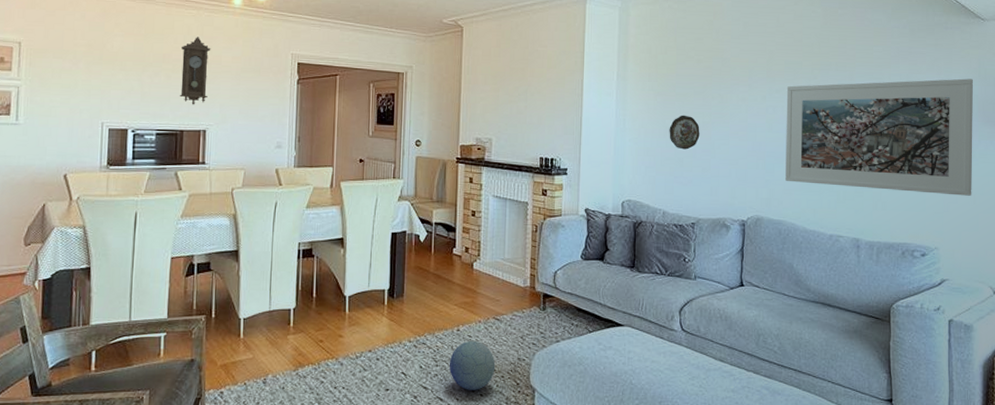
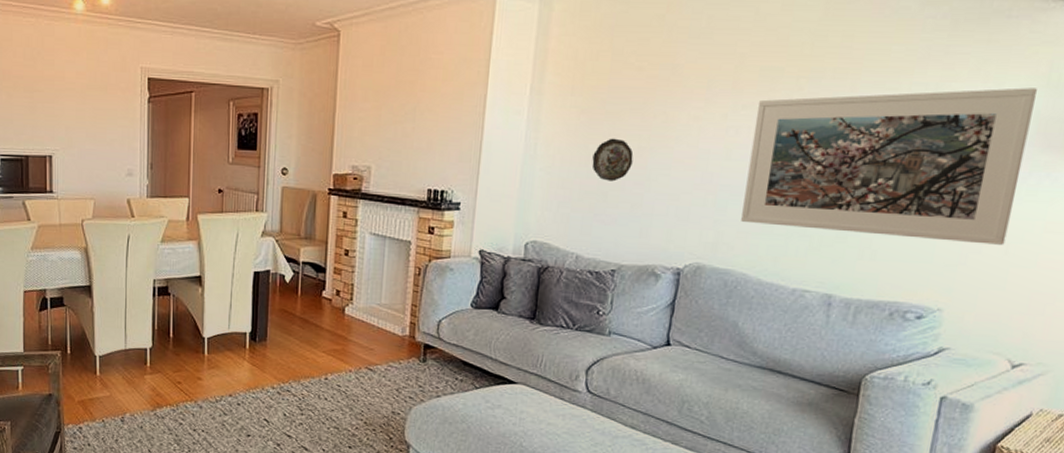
pendulum clock: present [179,37,211,105] -> none [21,49,53,128]
ball: present [449,340,496,390] -> none [315,390,367,442]

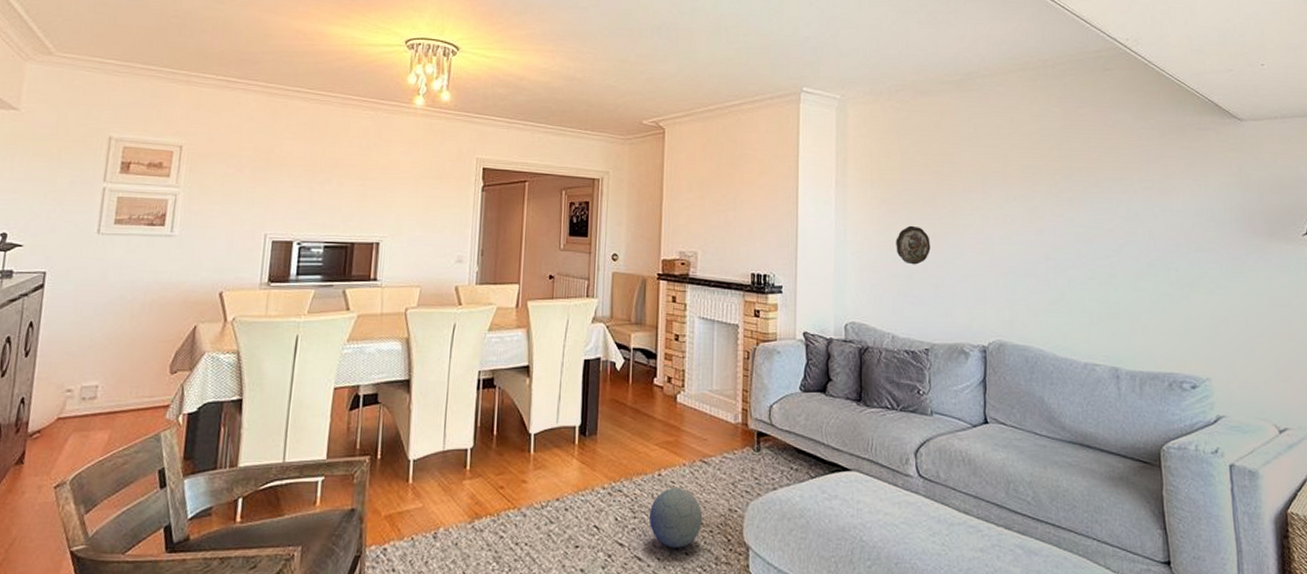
ball: none [315,390,367,442] -> present [648,487,703,548]
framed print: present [741,87,1037,245] -> none [1025,185,1244,318]

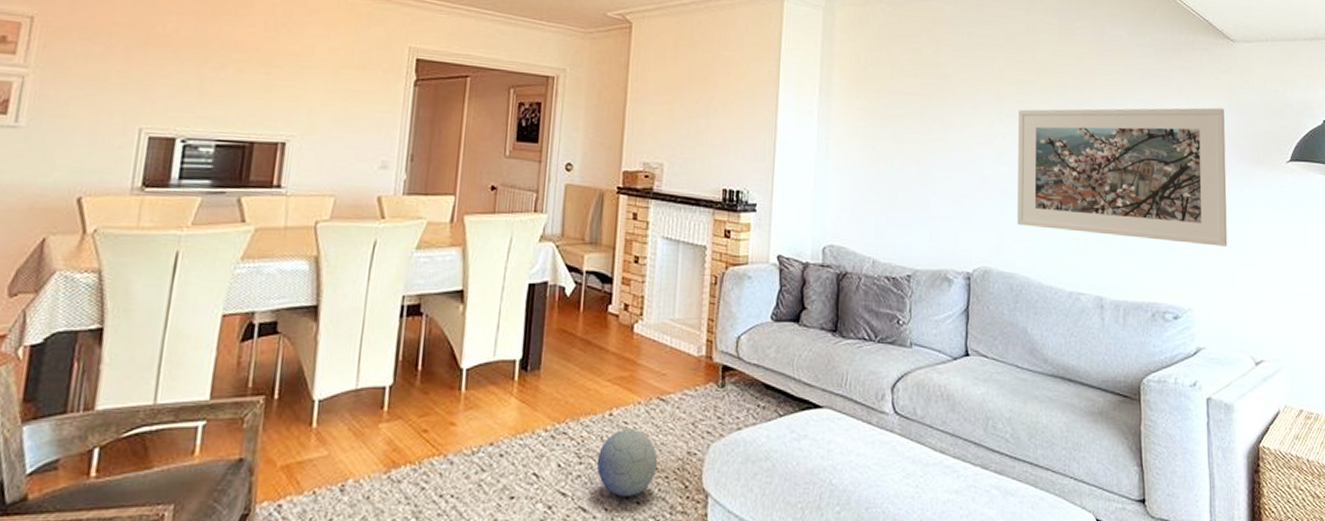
decorative plate: present [896,225,931,265] -> none [881,140,917,184]
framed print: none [1025,185,1244,318] -> present [1017,107,1228,247]

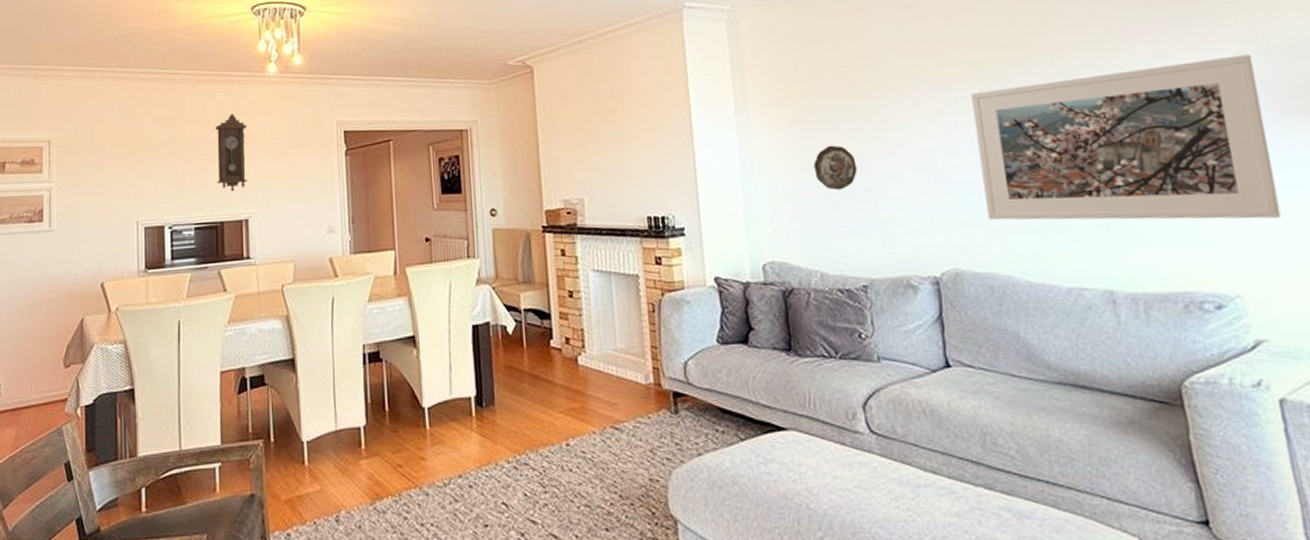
pendulum clock: none [252,20,301,109] -> present [214,114,248,192]
ball: present [596,428,658,497] -> none [560,457,622,524]
decorative plate: none [881,140,917,184] -> present [813,145,858,190]

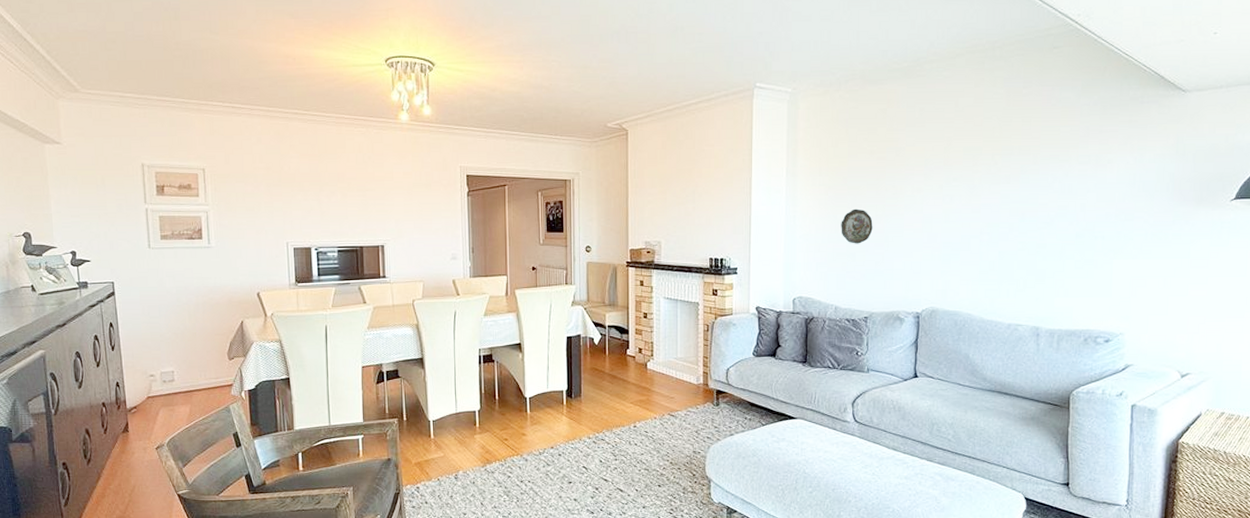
pendulum clock: present [214,114,248,192] -> none [353,154,383,222]
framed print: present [970,54,1282,221] -> none [962,156,1169,279]

